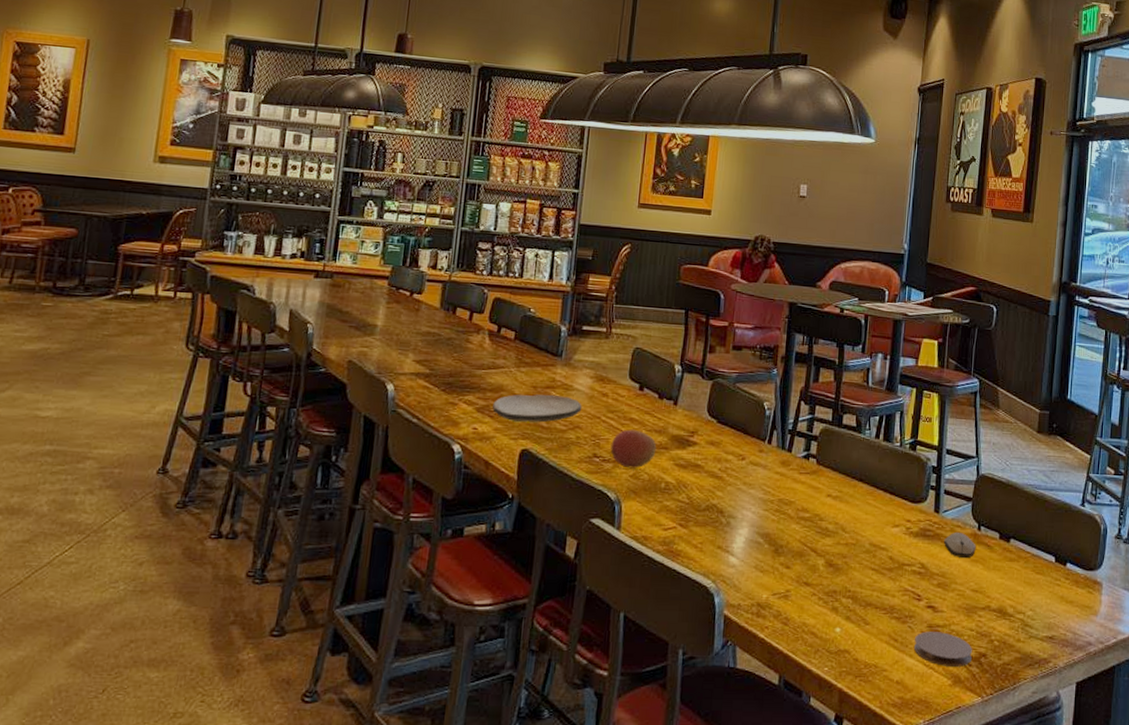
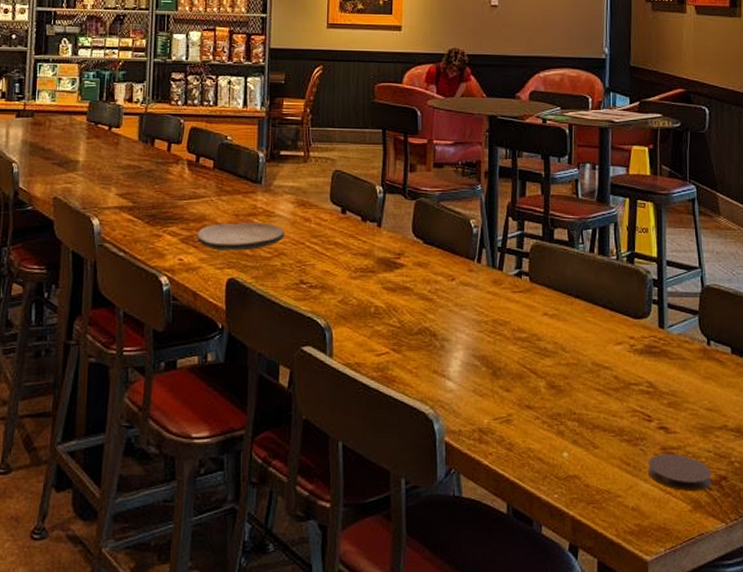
fruit: present [610,429,657,469] -> none [317,254,363,294]
computer mouse: present [944,533,976,558] -> none [672,348,707,375]

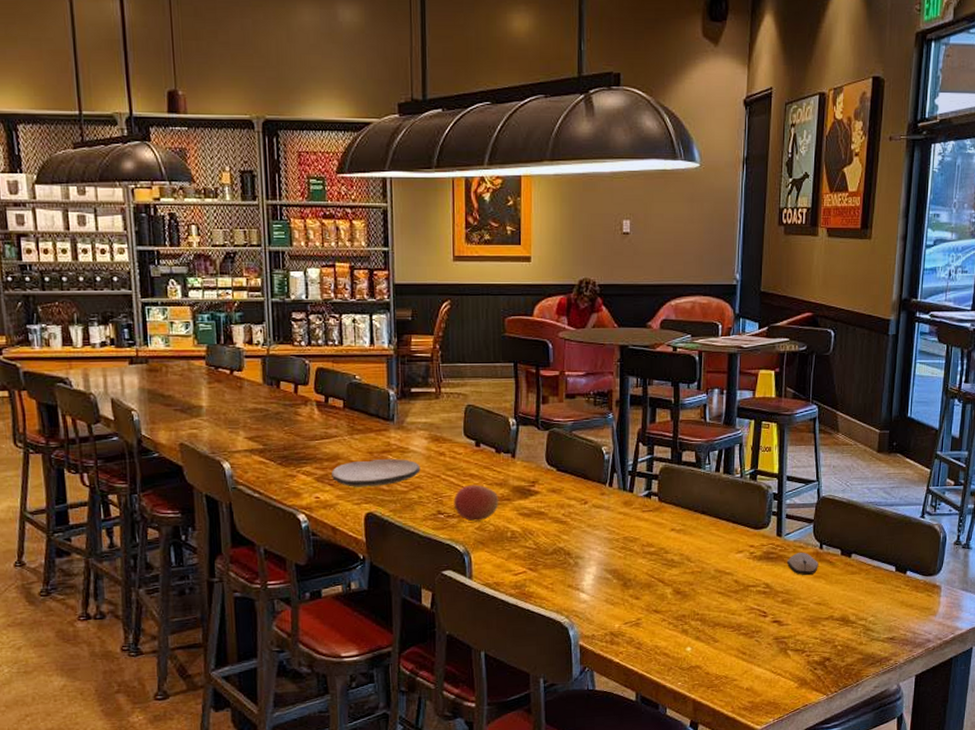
fruit: none [317,254,363,294] -> present [453,484,499,522]
coaster: present [647,454,711,491] -> none [761,642,817,672]
computer mouse: none [672,348,707,375] -> present [787,553,818,575]

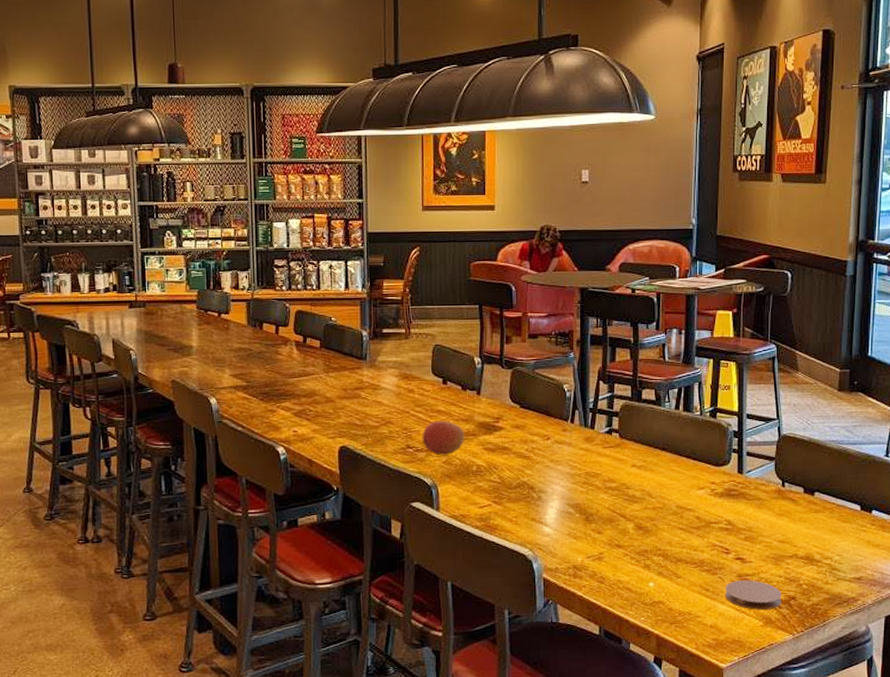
plate: present [332,458,421,487] -> none [309,395,391,422]
coaster: none [761,642,817,672] -> present [724,580,781,610]
computer mouse: present [787,553,818,575] -> none [749,490,781,512]

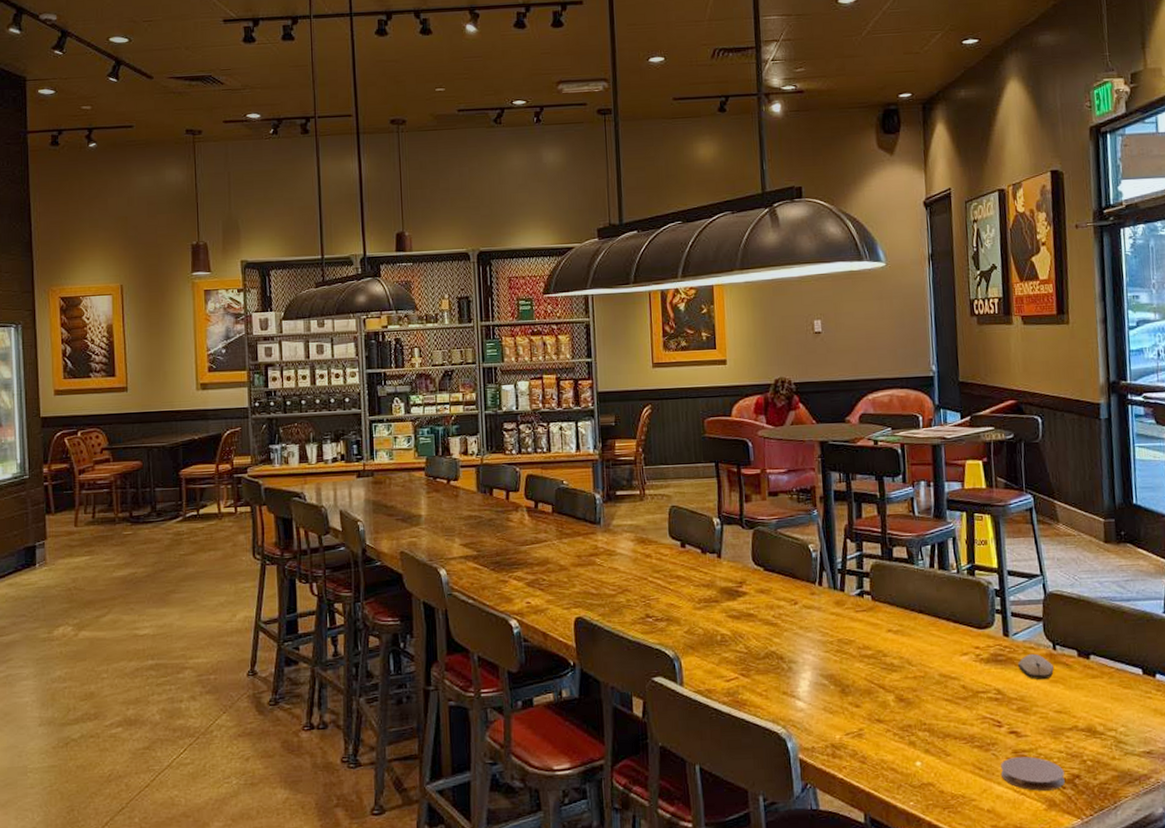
fruit: present [422,420,465,456] -> none [661,586,707,625]
computer mouse: none [749,490,781,512] -> present [1018,654,1054,679]

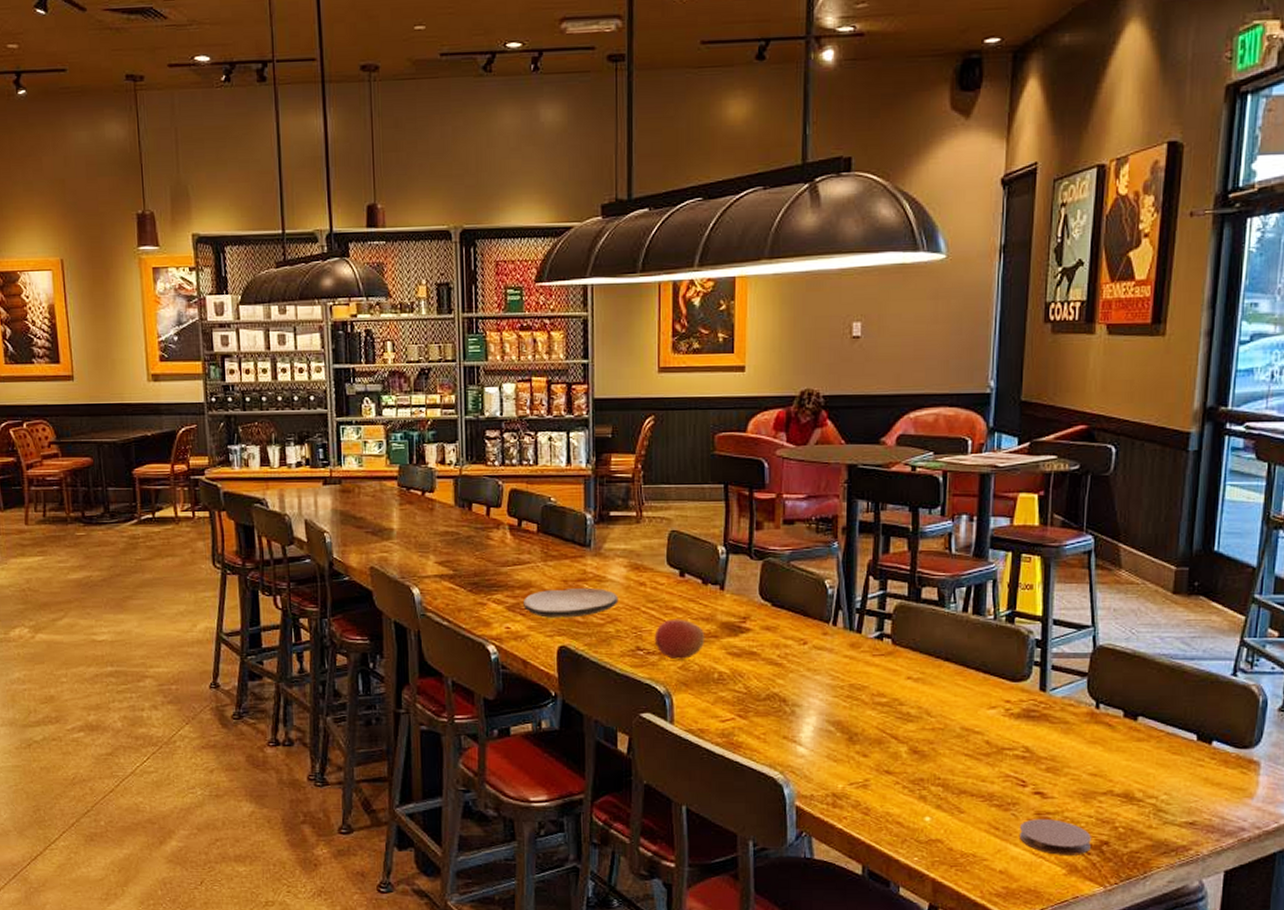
plate: none [542,561,628,592] -> present [523,587,619,618]
fruit: none [661,586,707,625] -> present [654,619,705,660]
computer mouse: present [1018,654,1054,679] -> none [1053,712,1094,739]

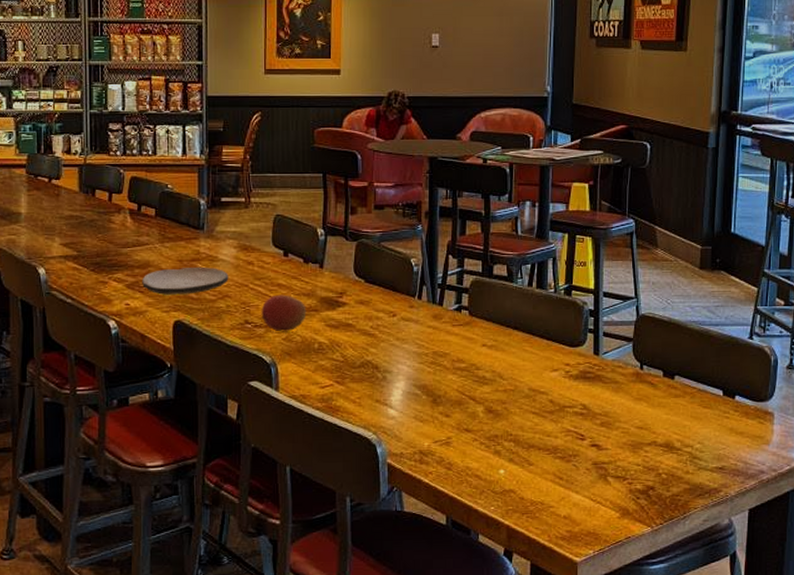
coaster: present [1018,819,1091,855] -> none [579,468,639,500]

